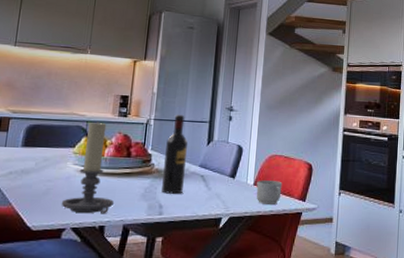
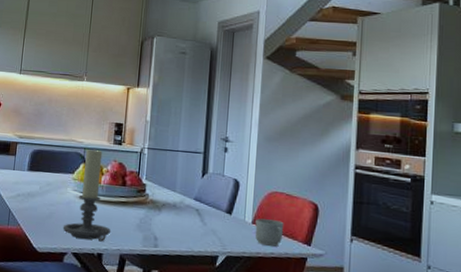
wine bottle: present [161,114,189,194] -> none [156,144,183,227]

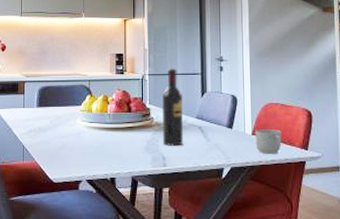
candle holder: present [62,148,110,242] -> none [75,79,121,167]
wine bottle: none [156,144,183,227] -> present [162,68,184,146]

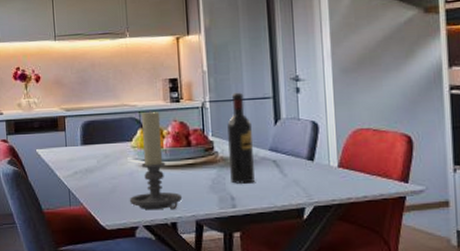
candle holder: none [75,79,121,167] -> present [129,110,182,210]
mug: present [255,129,282,154] -> none [342,160,376,189]

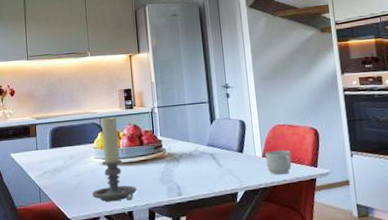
wine bottle: present [227,92,255,184] -> none [173,99,196,175]
mug: none [342,160,376,189] -> present [265,150,292,175]

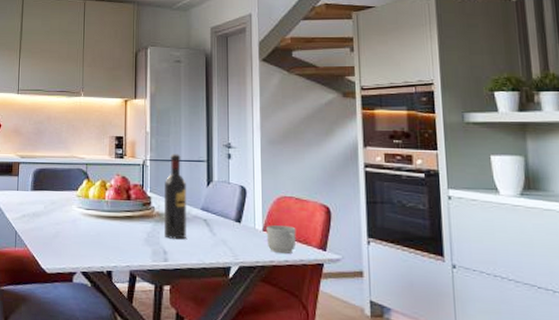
candle holder: present [92,116,136,201] -> none [70,163,118,259]
wine bottle: none [173,99,196,175] -> present [164,154,187,239]

